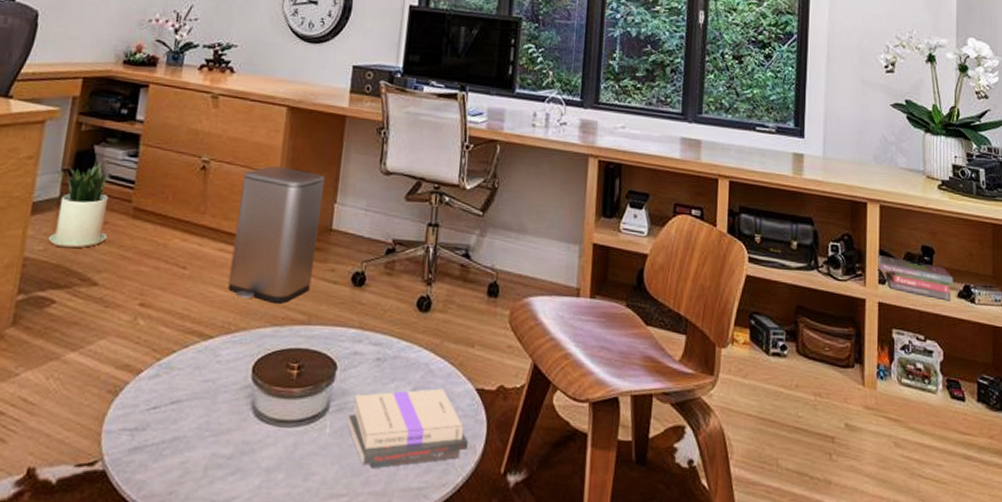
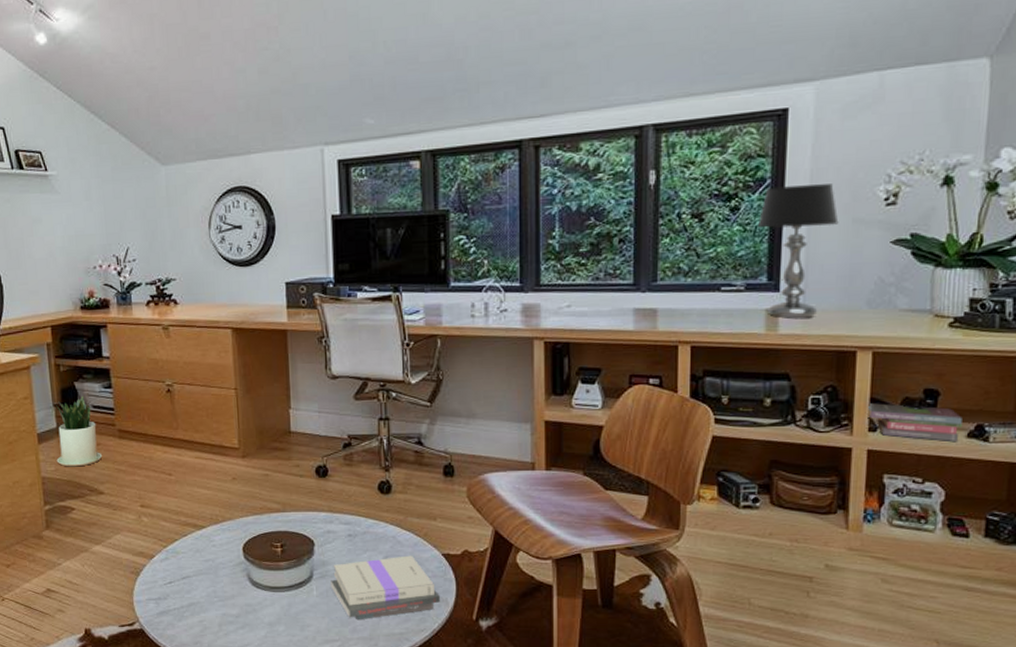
pedal bin: present [228,165,325,304] -> none [205,382,280,497]
table lamp: none [786,41,850,166] -> present [757,184,839,319]

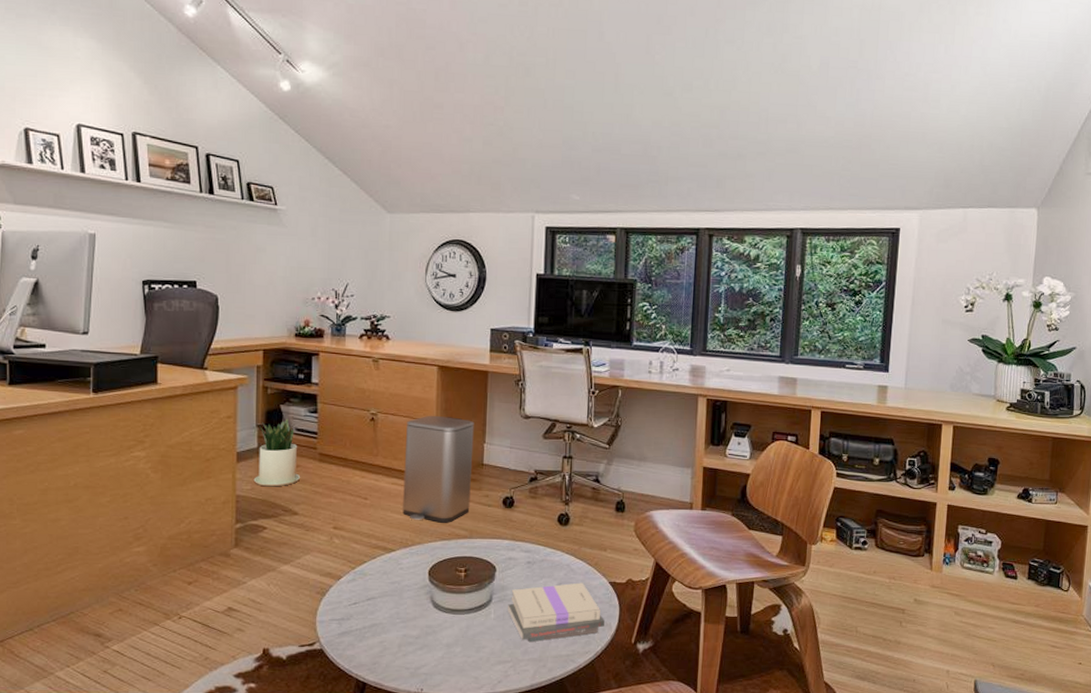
pedal bin: none [205,382,280,497] -> present [403,415,474,523]
table lamp: present [757,184,839,319] -> none [874,288,933,395]
books: present [865,403,964,443] -> none [947,467,1015,502]

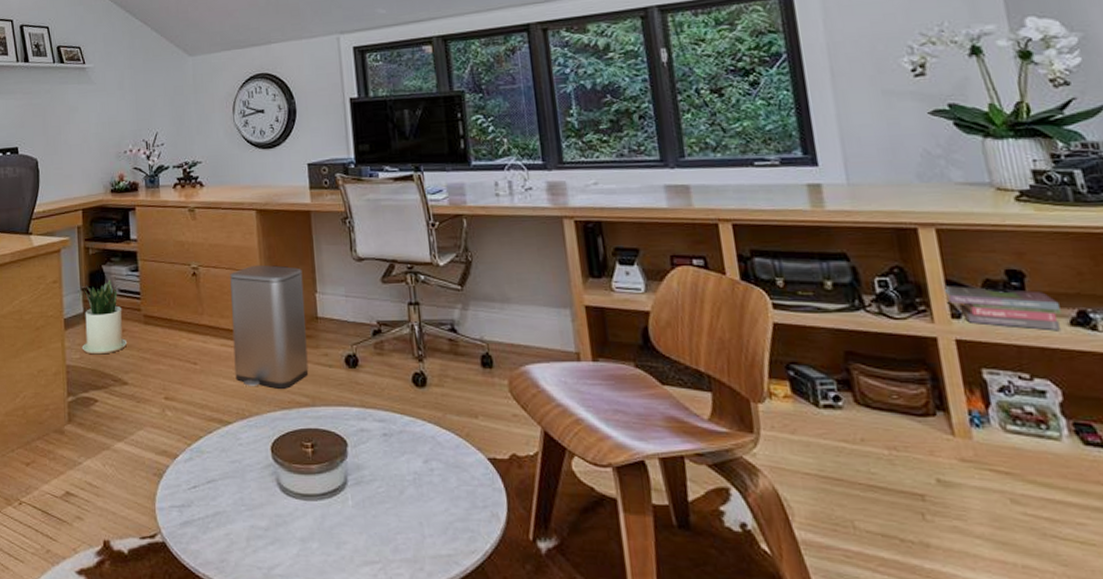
books: present [508,582,605,643] -> none [367,459,490,538]
books: none [947,467,1015,502] -> present [942,286,1063,331]

